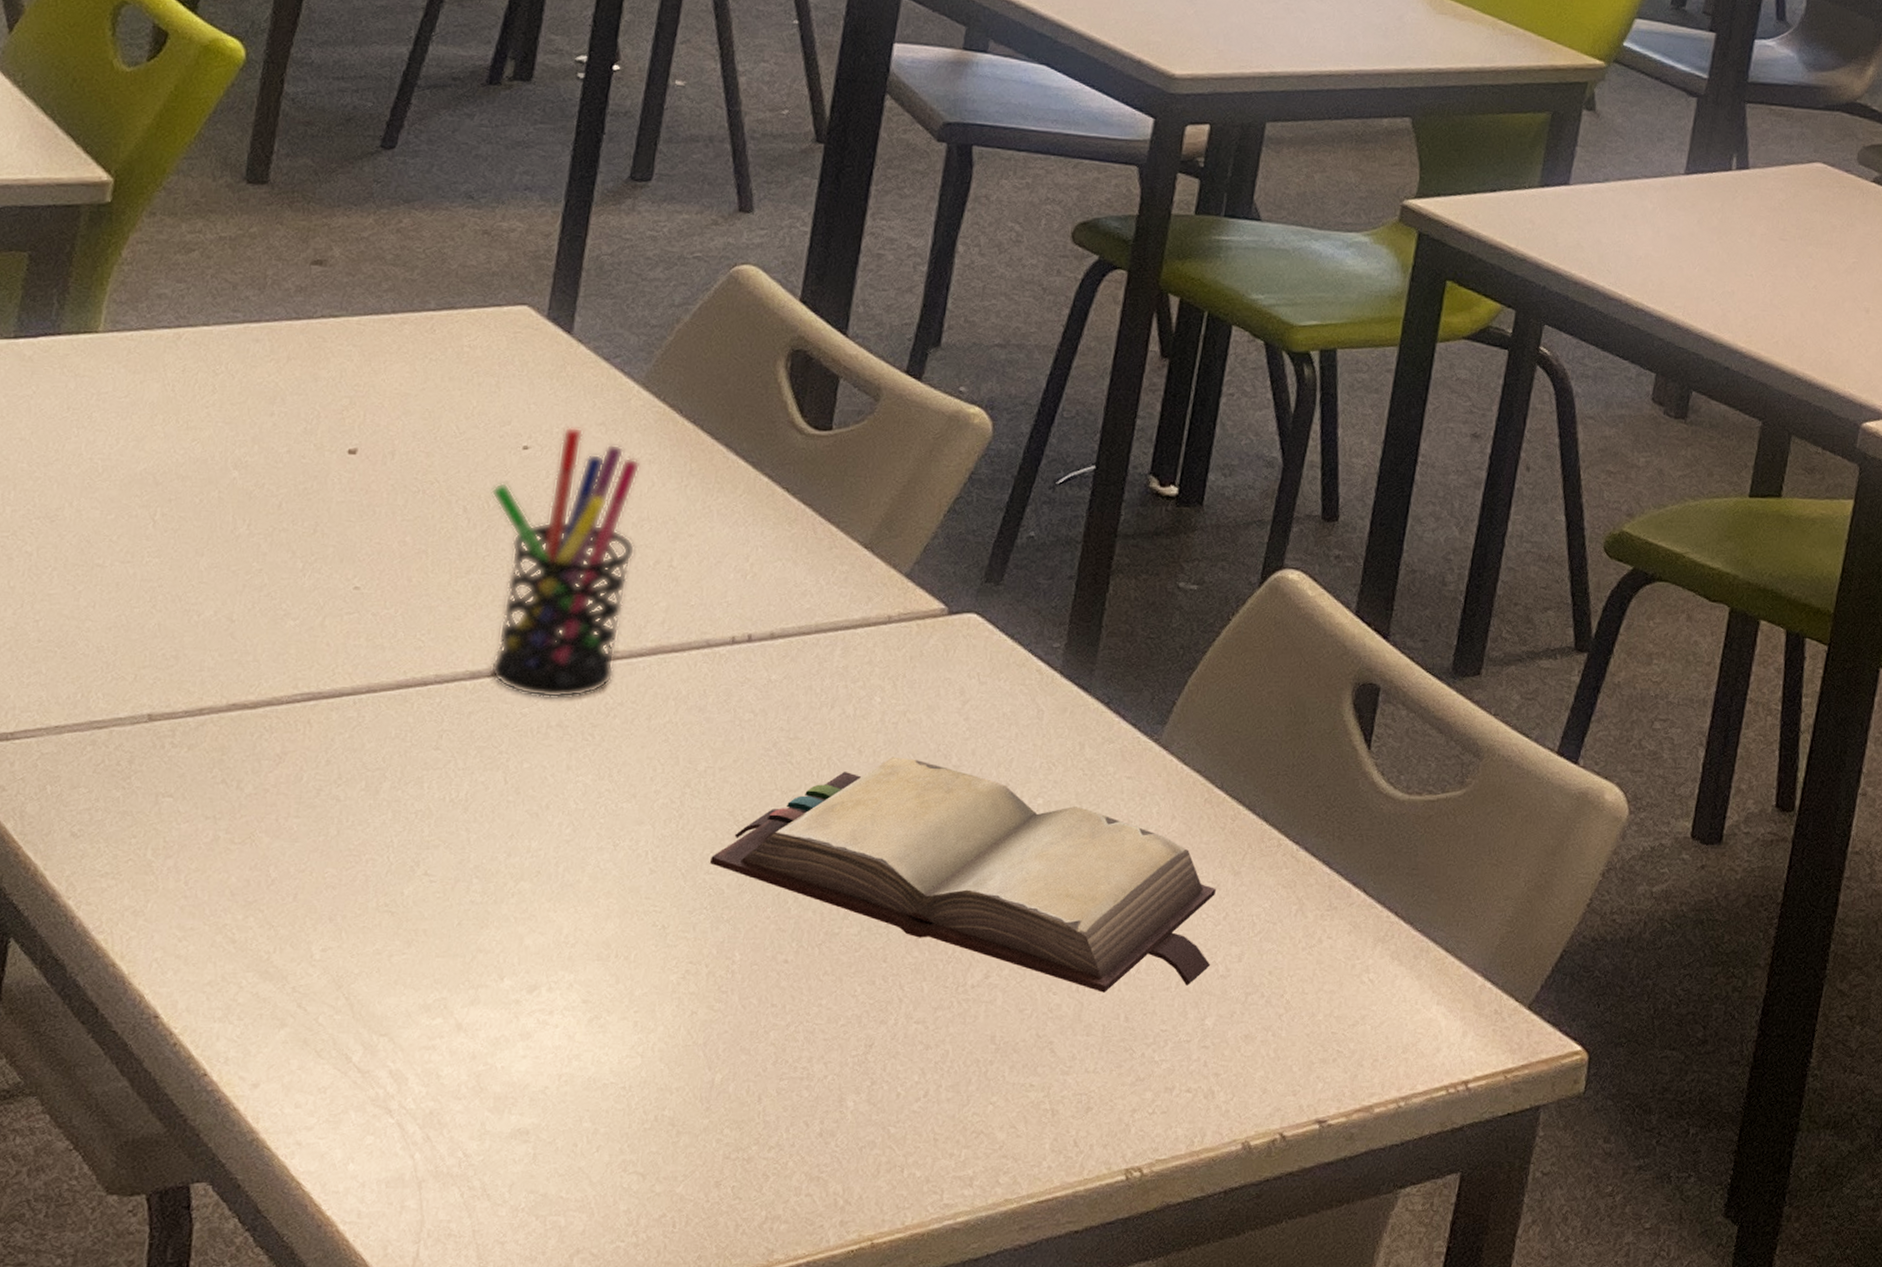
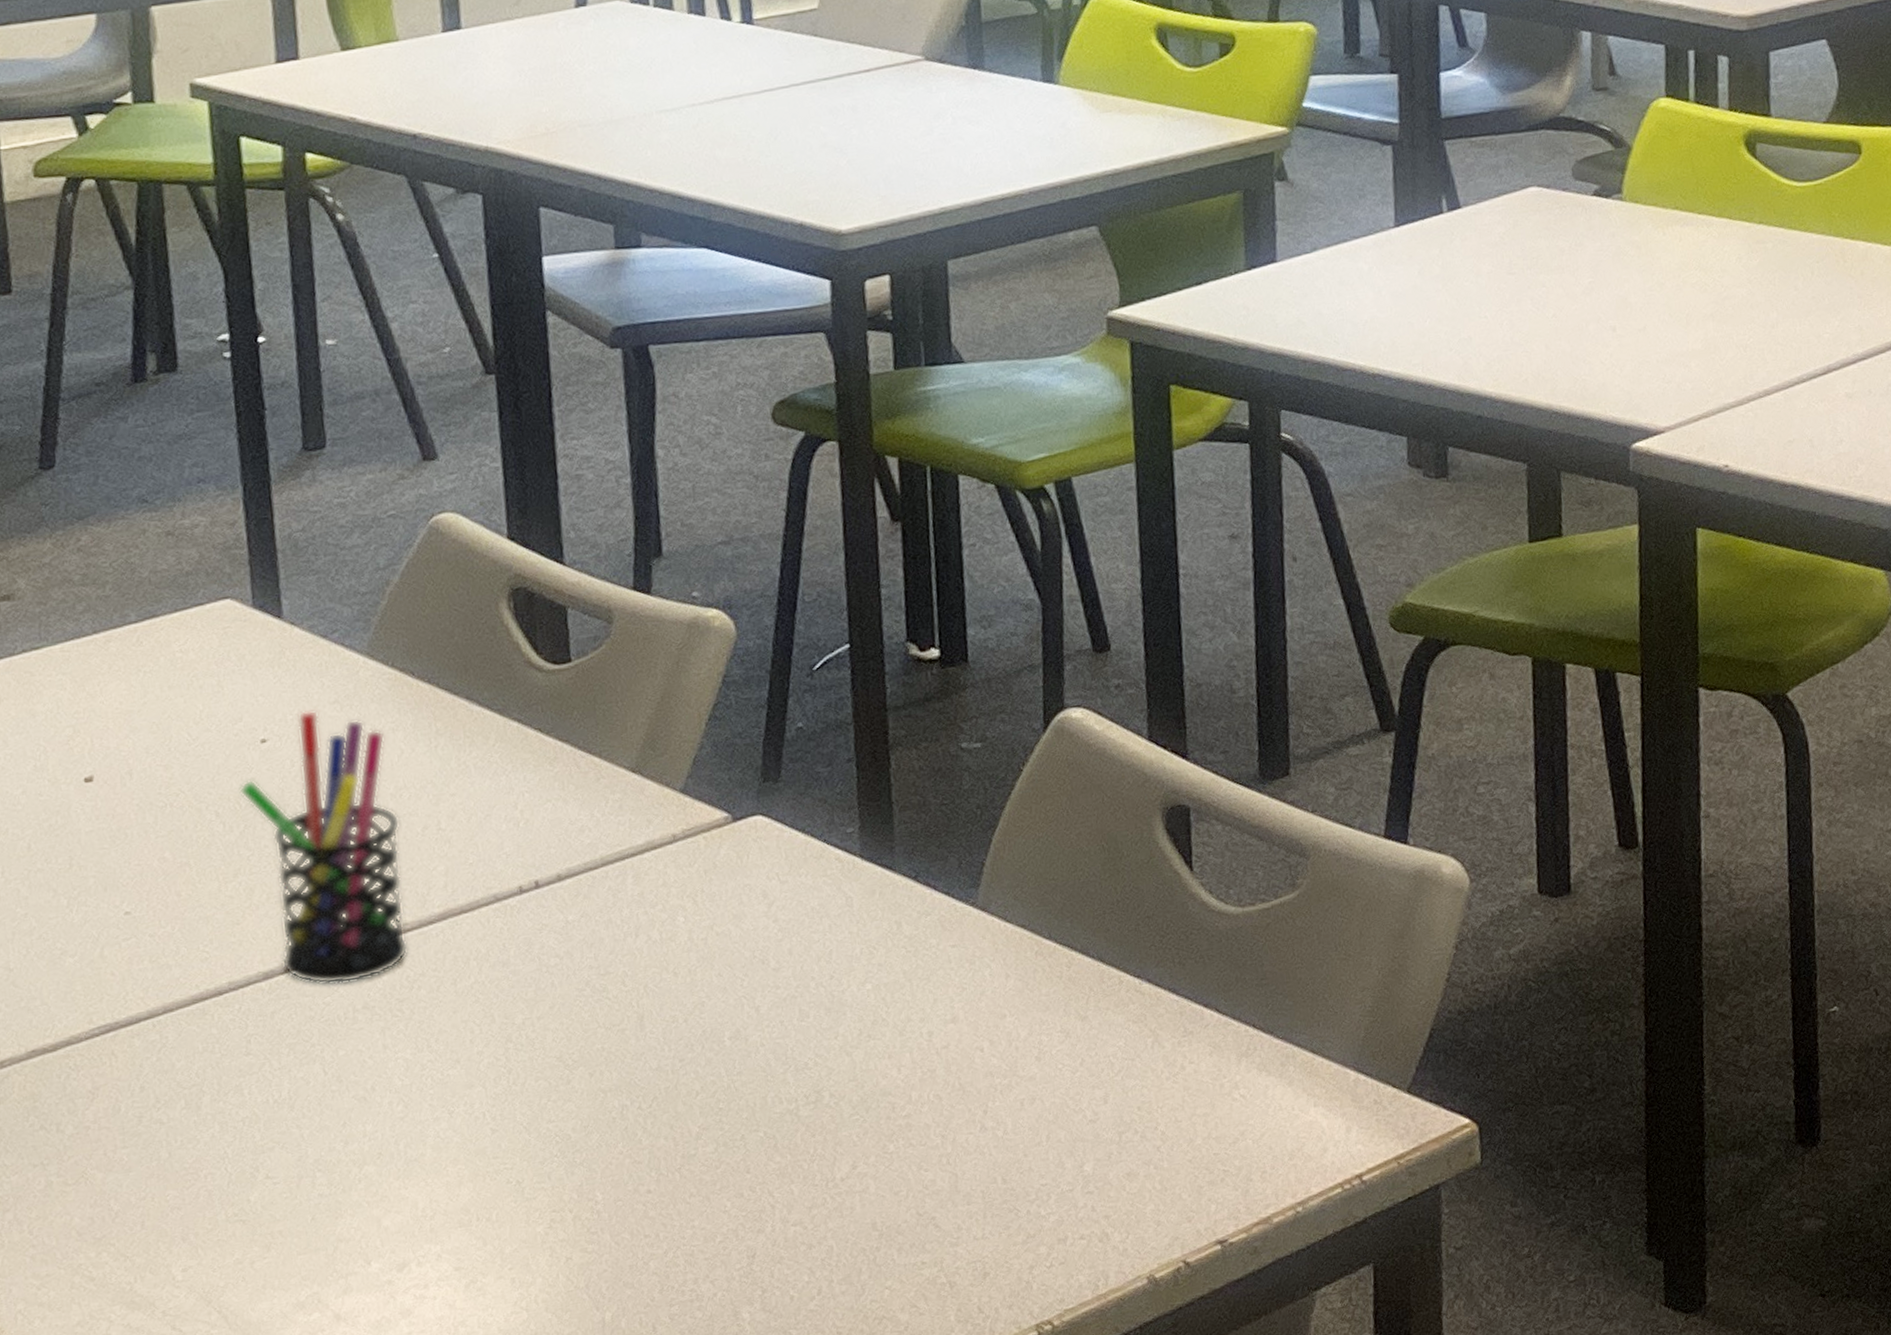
hardback book: present [710,756,1216,993] -> none [549,970,1077,1161]

